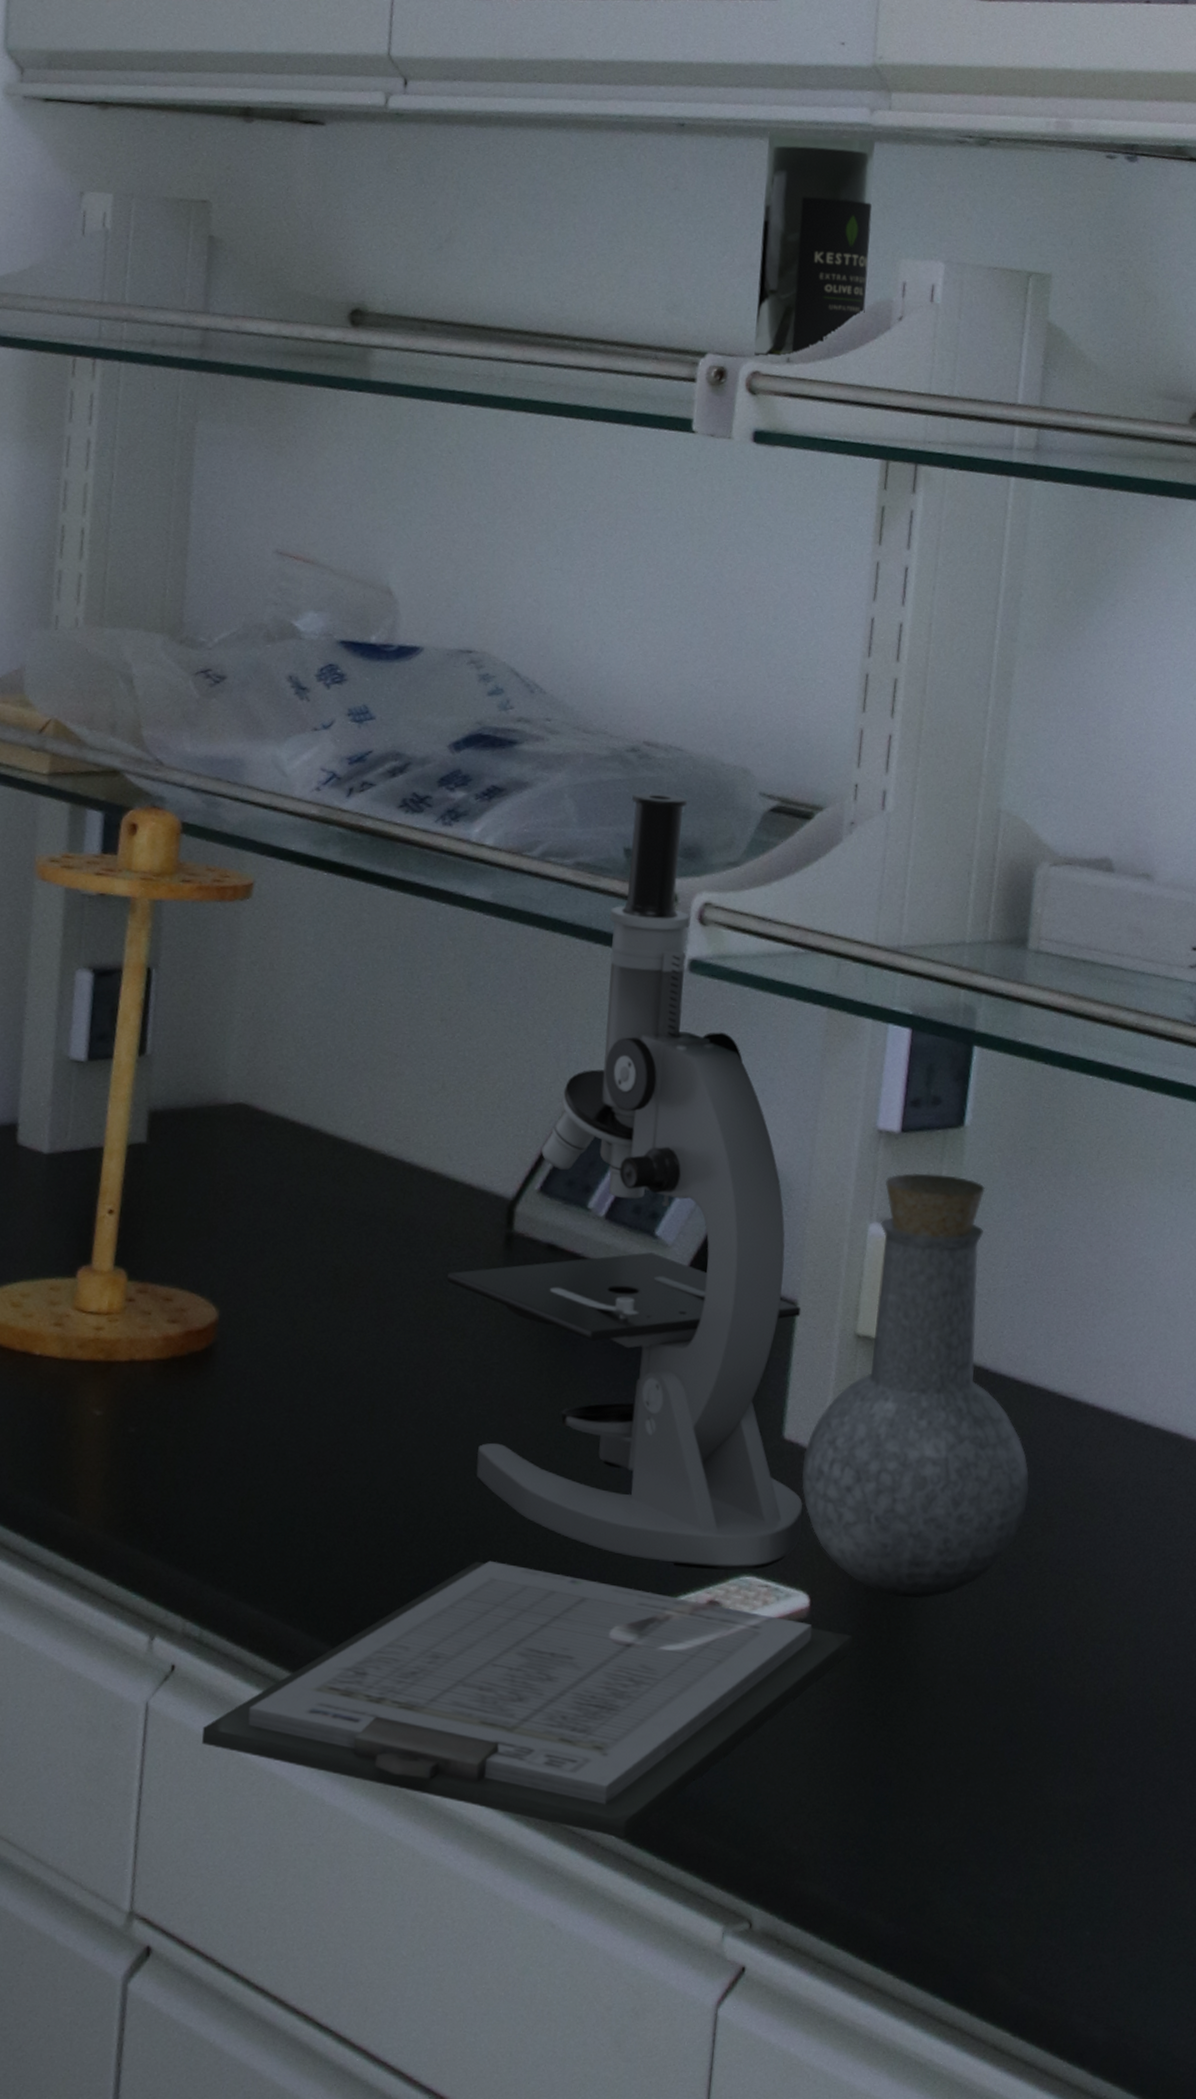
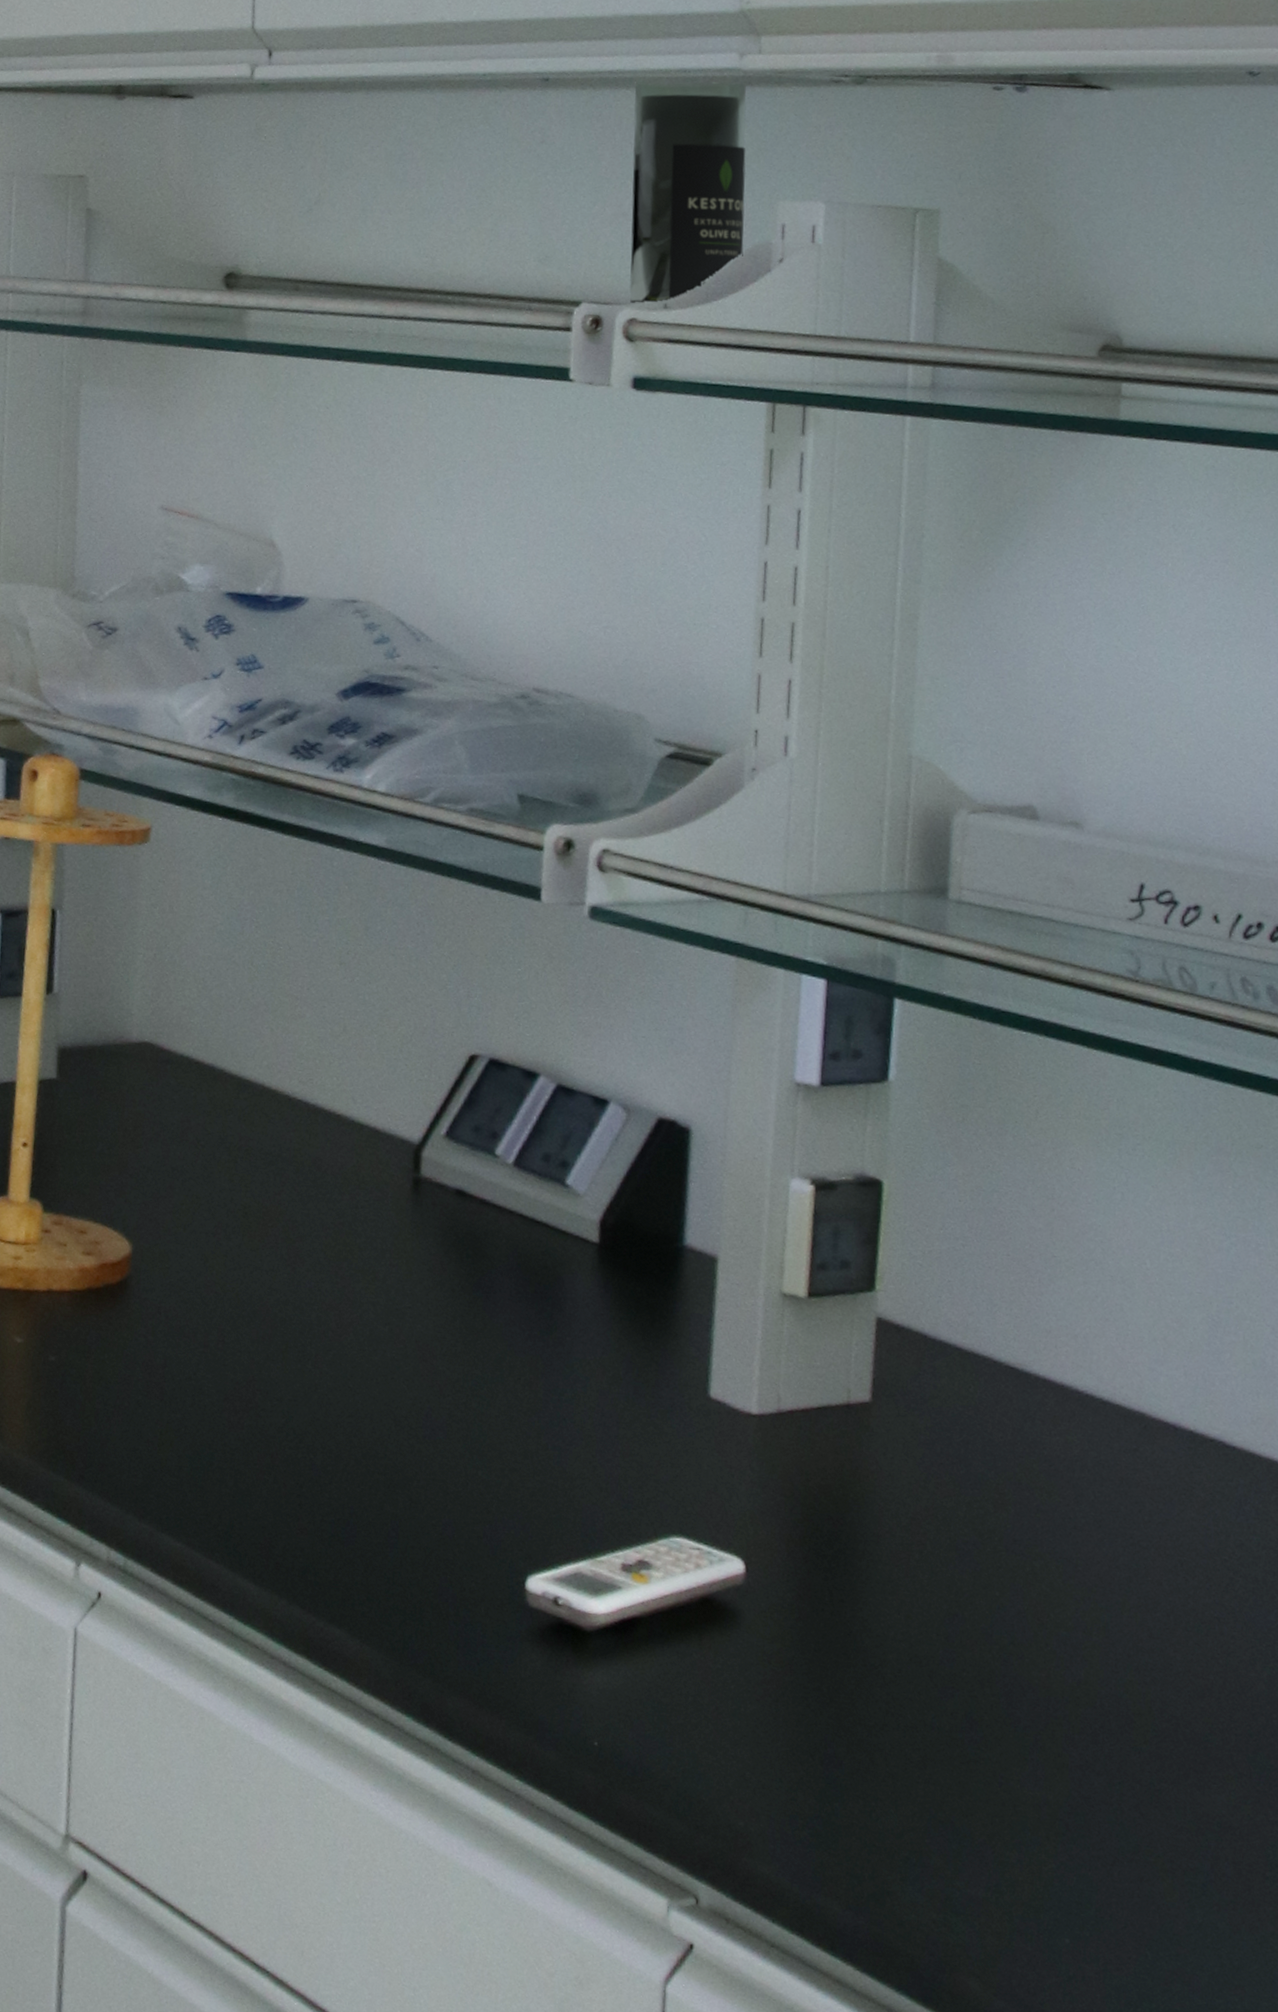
clipboard: present [201,1560,853,1839] -> none [129,1506,793,1800]
microscope: present [447,792,803,1571] -> none [355,739,733,1531]
flask: present [801,1172,1030,1598] -> none [730,1128,978,1572]

